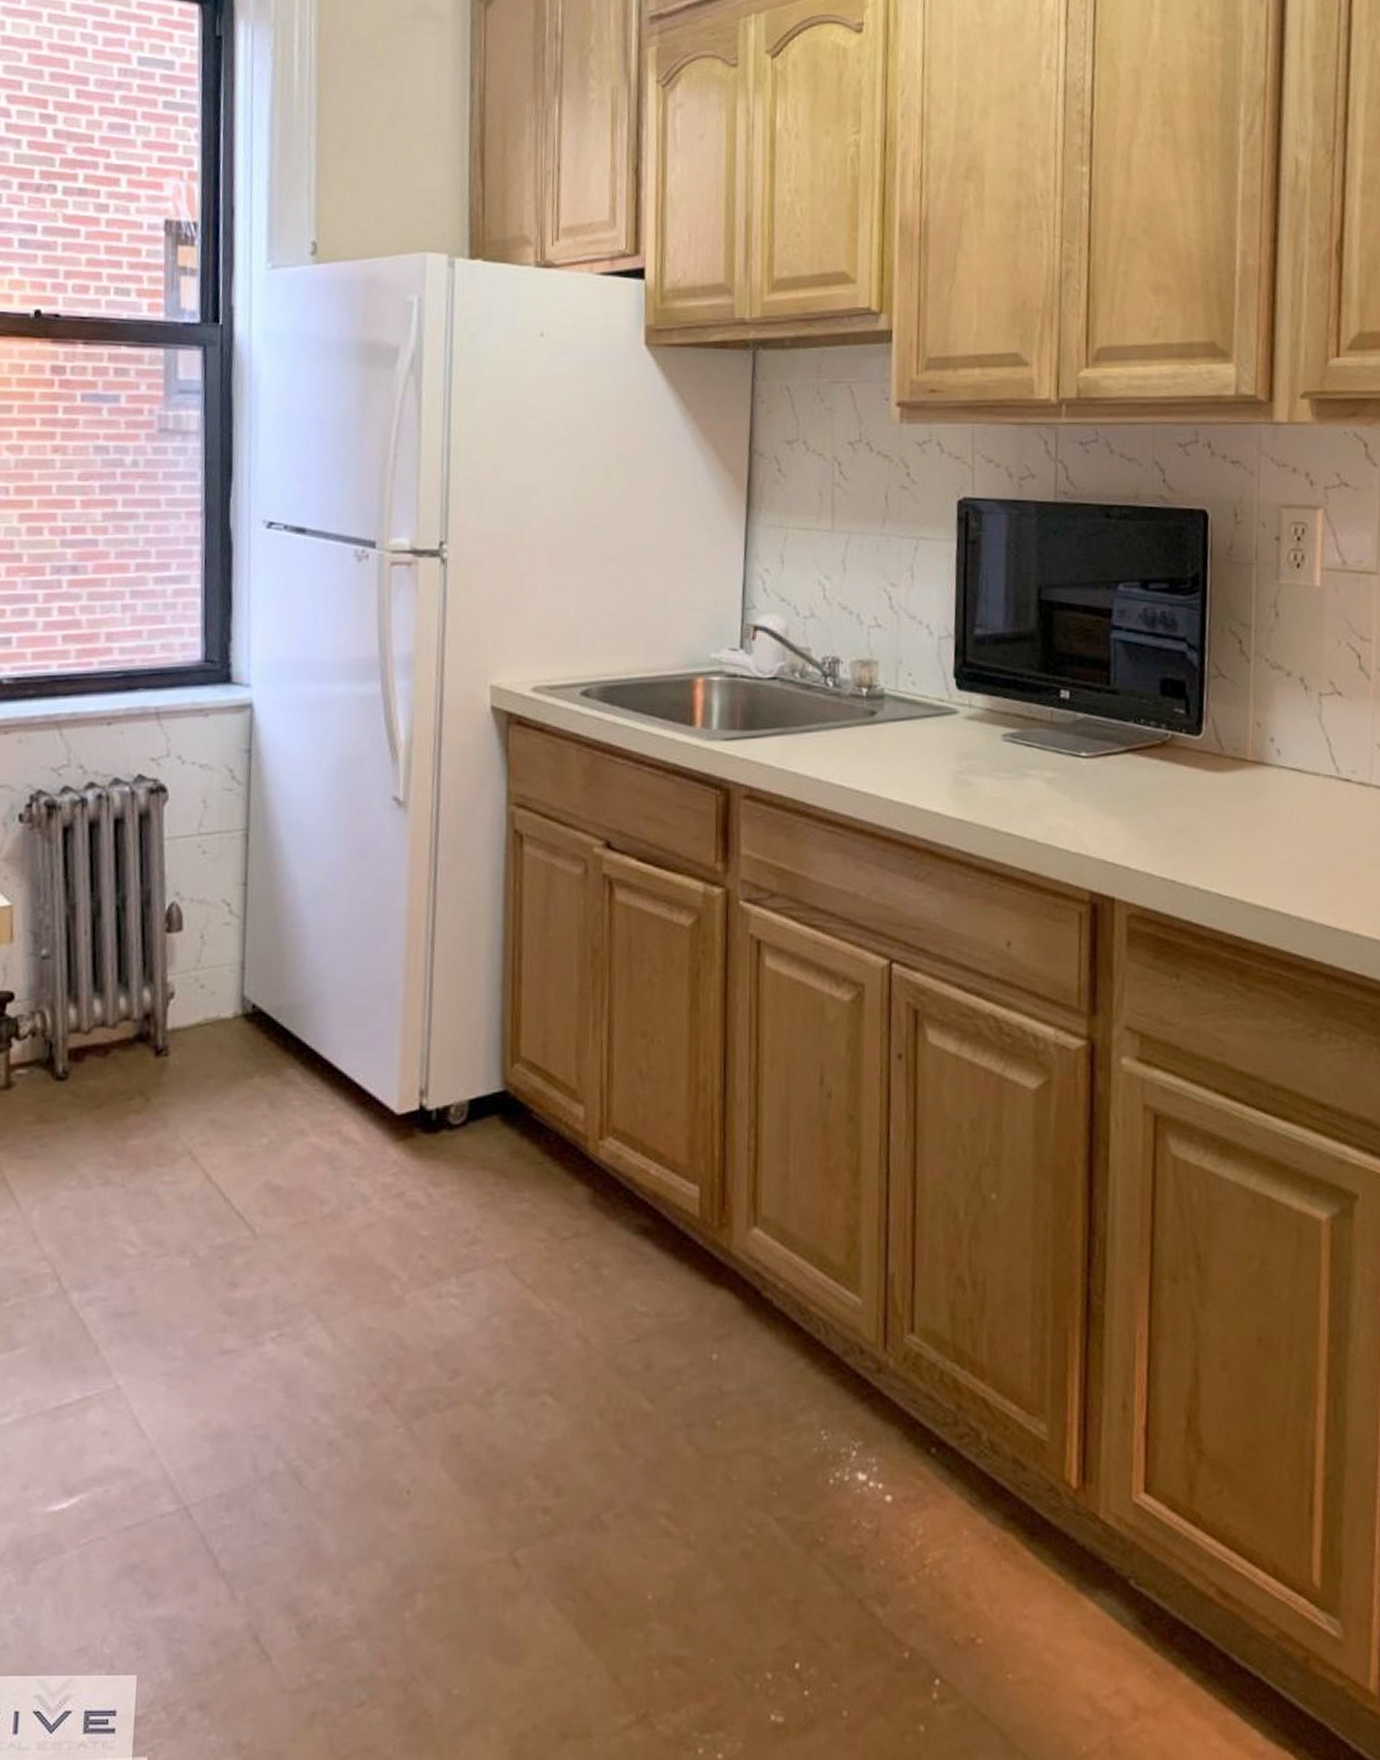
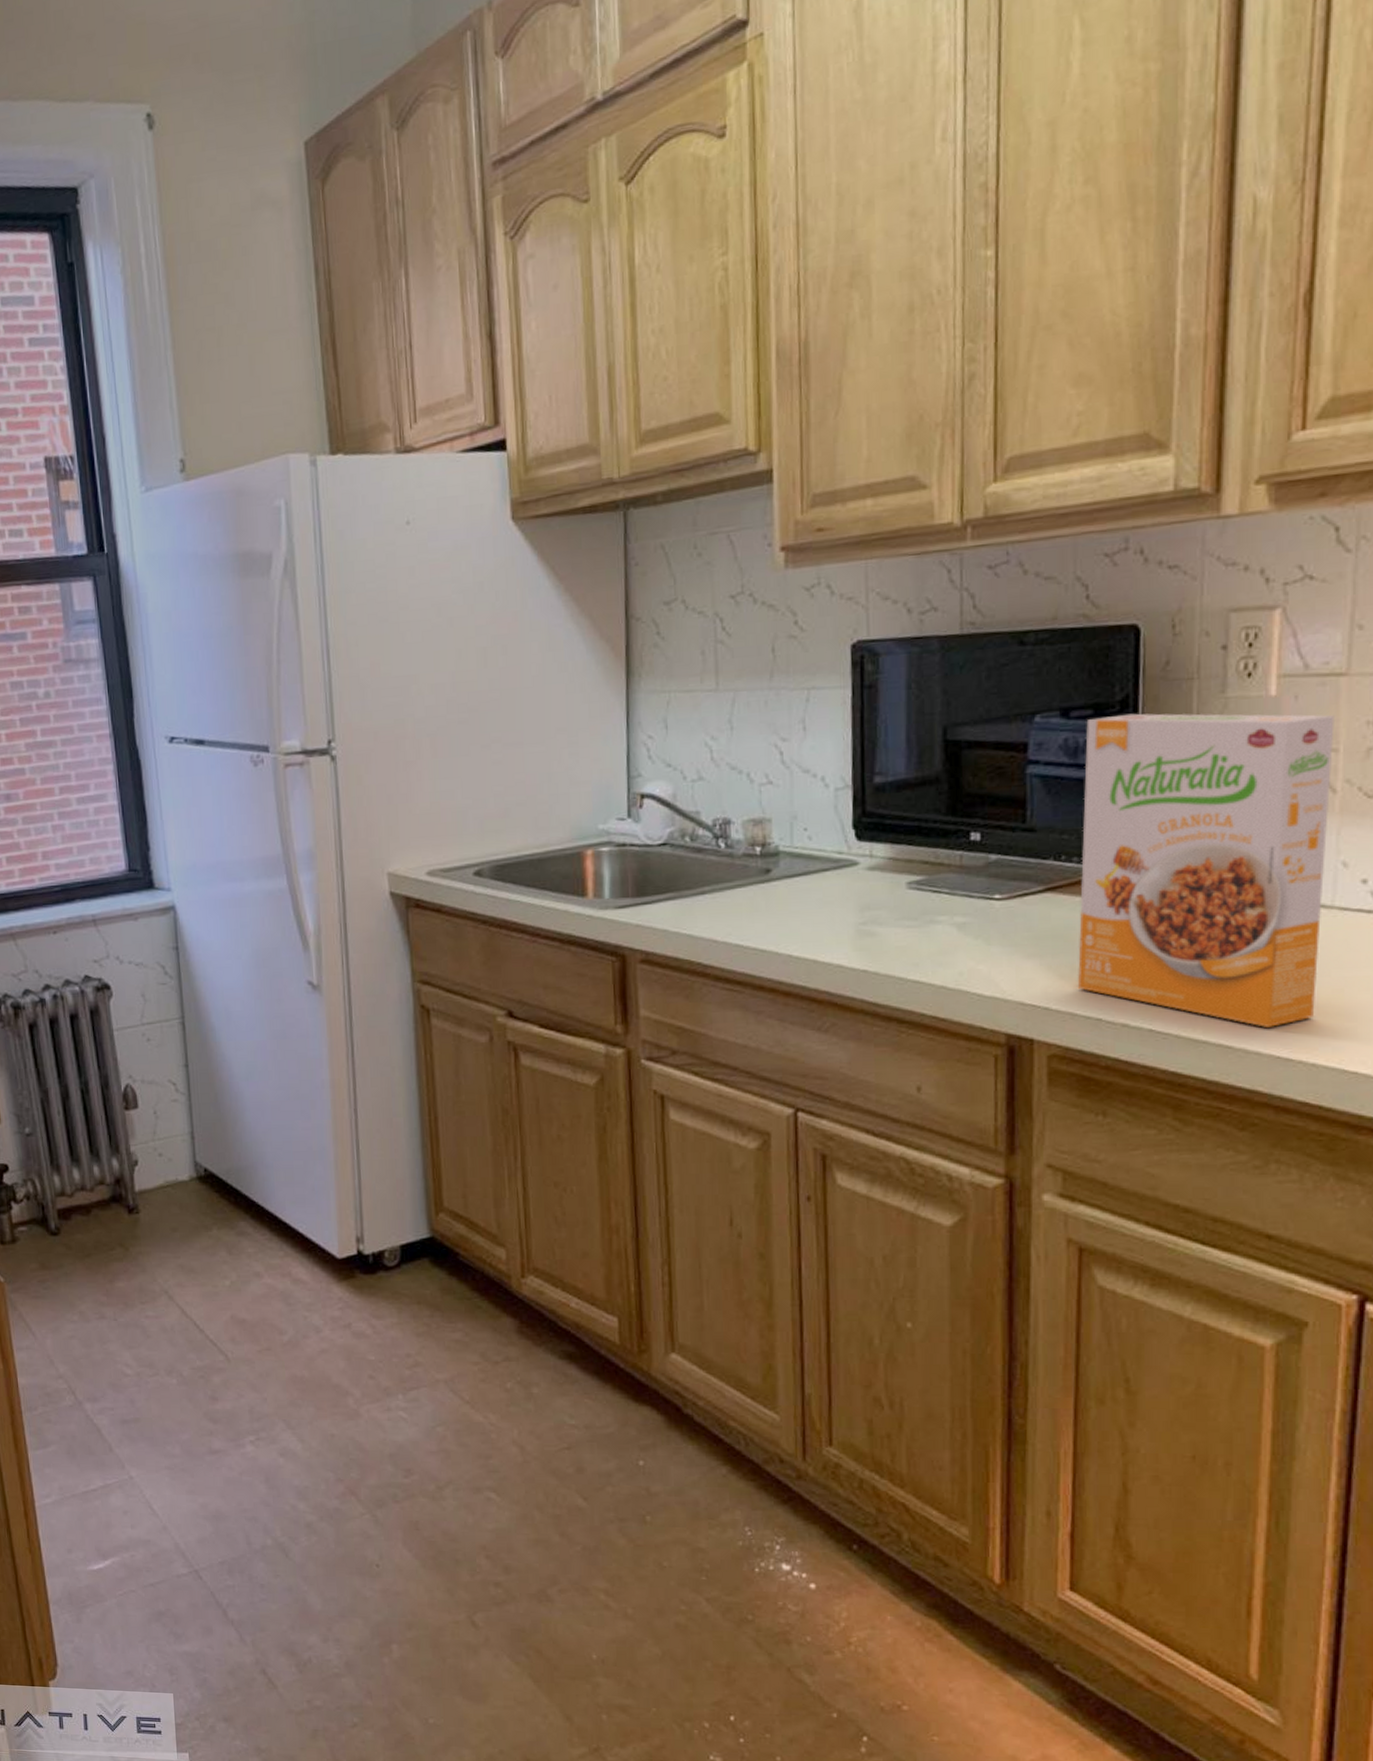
cereal box: none [1155,590,1368,897] -> present [1078,713,1335,1027]

